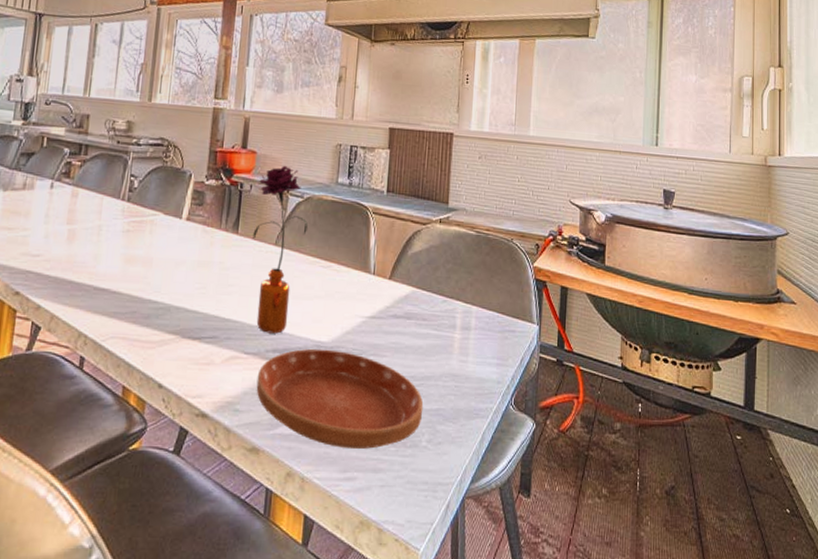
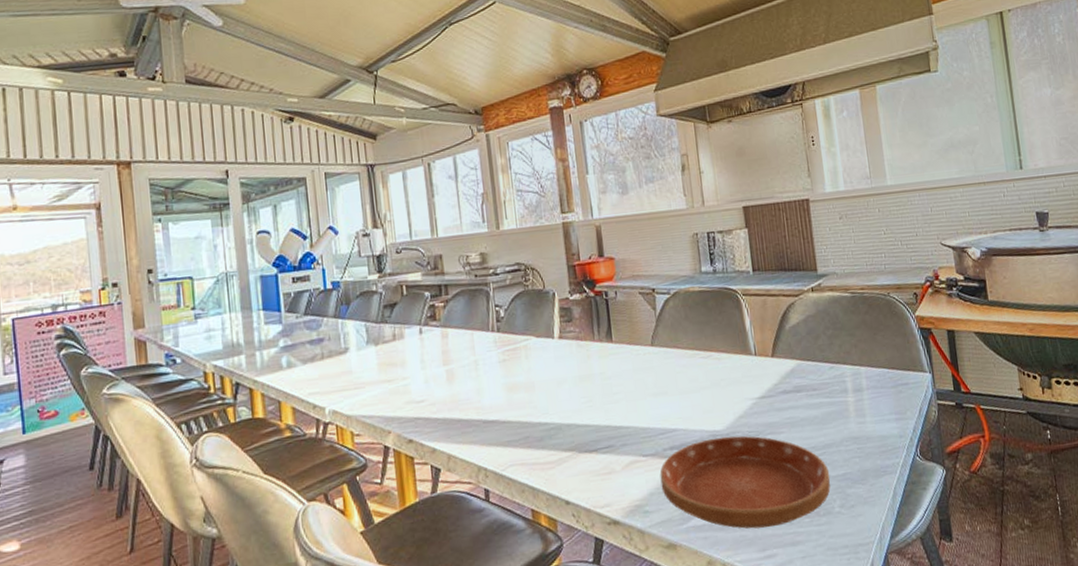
flower: present [253,165,308,334] -> none [623,265,680,433]

